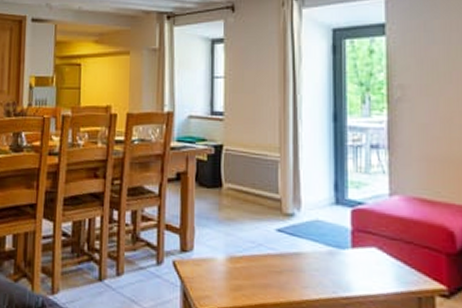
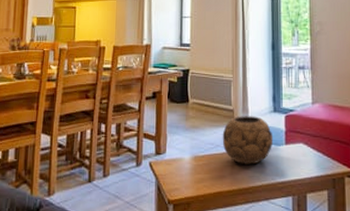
decorative bowl: none [266,207,335,272] -> present [222,116,274,165]

